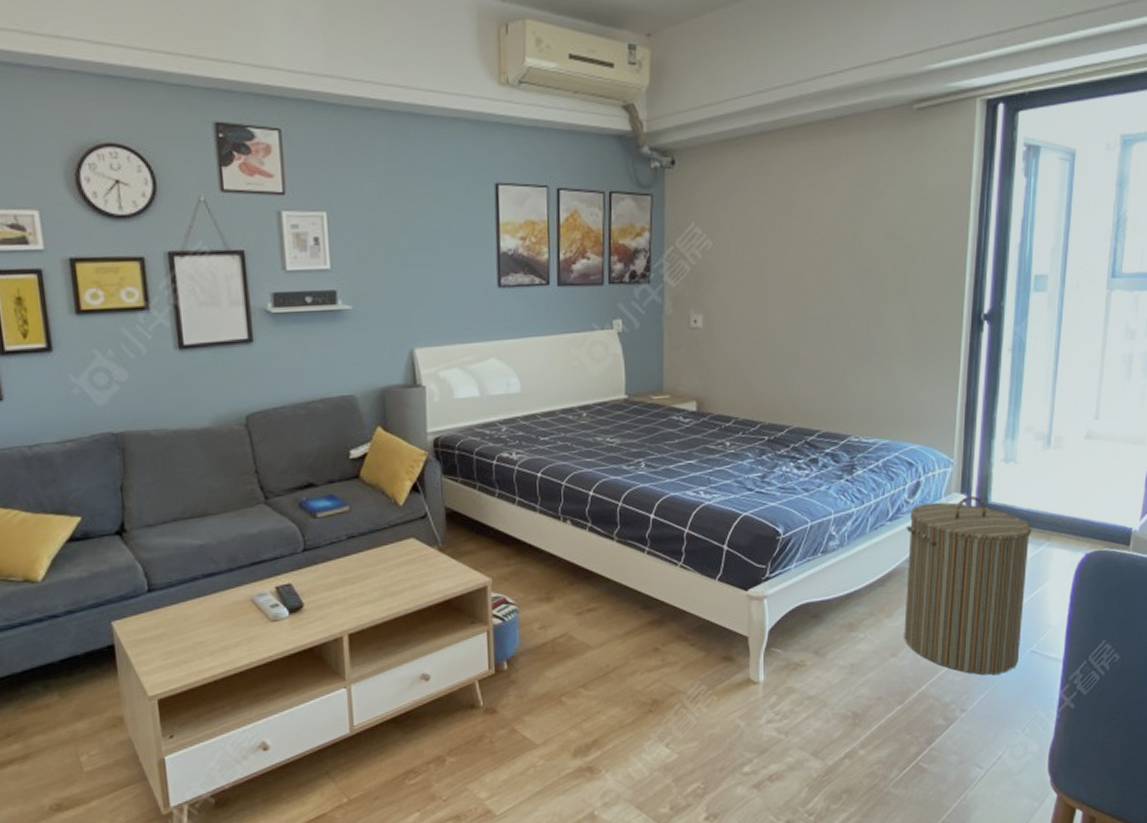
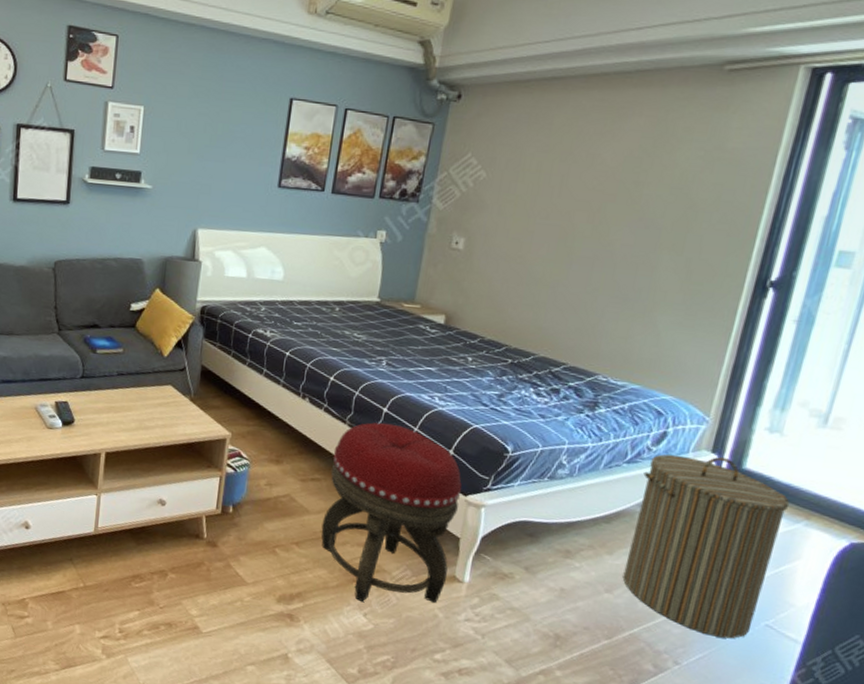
footstool: none [606,529,742,733] -> present [321,422,462,603]

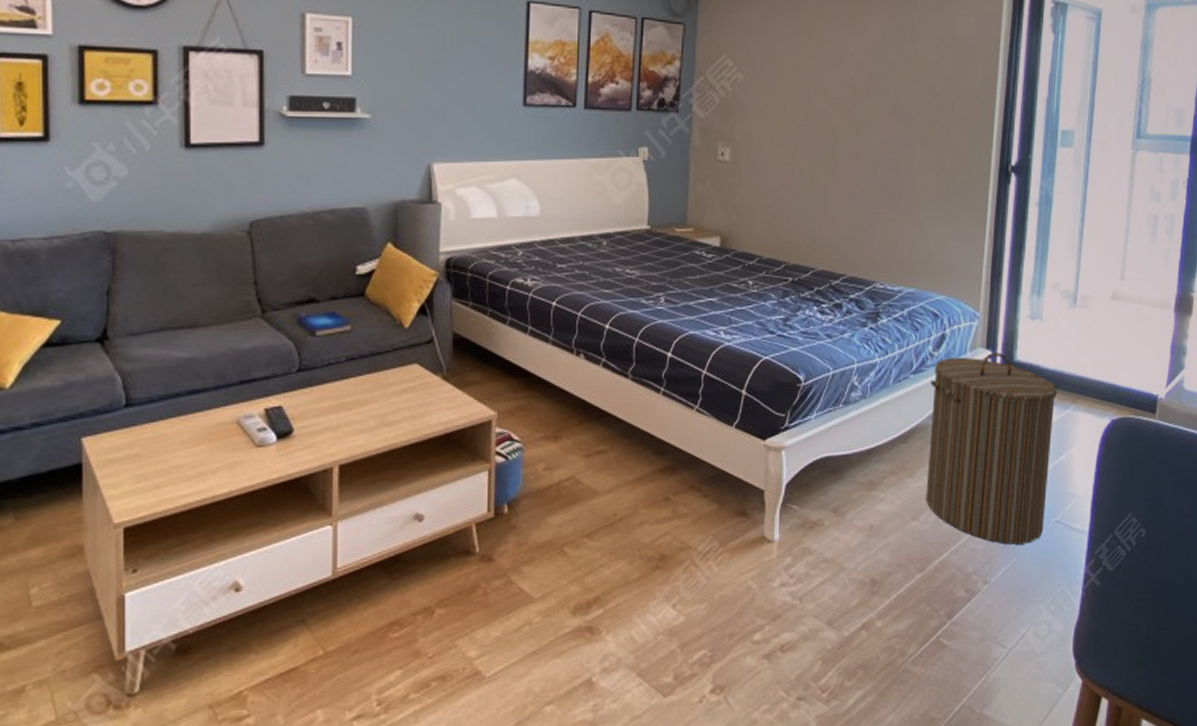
footstool: present [321,422,462,603] -> none [614,370,759,592]

